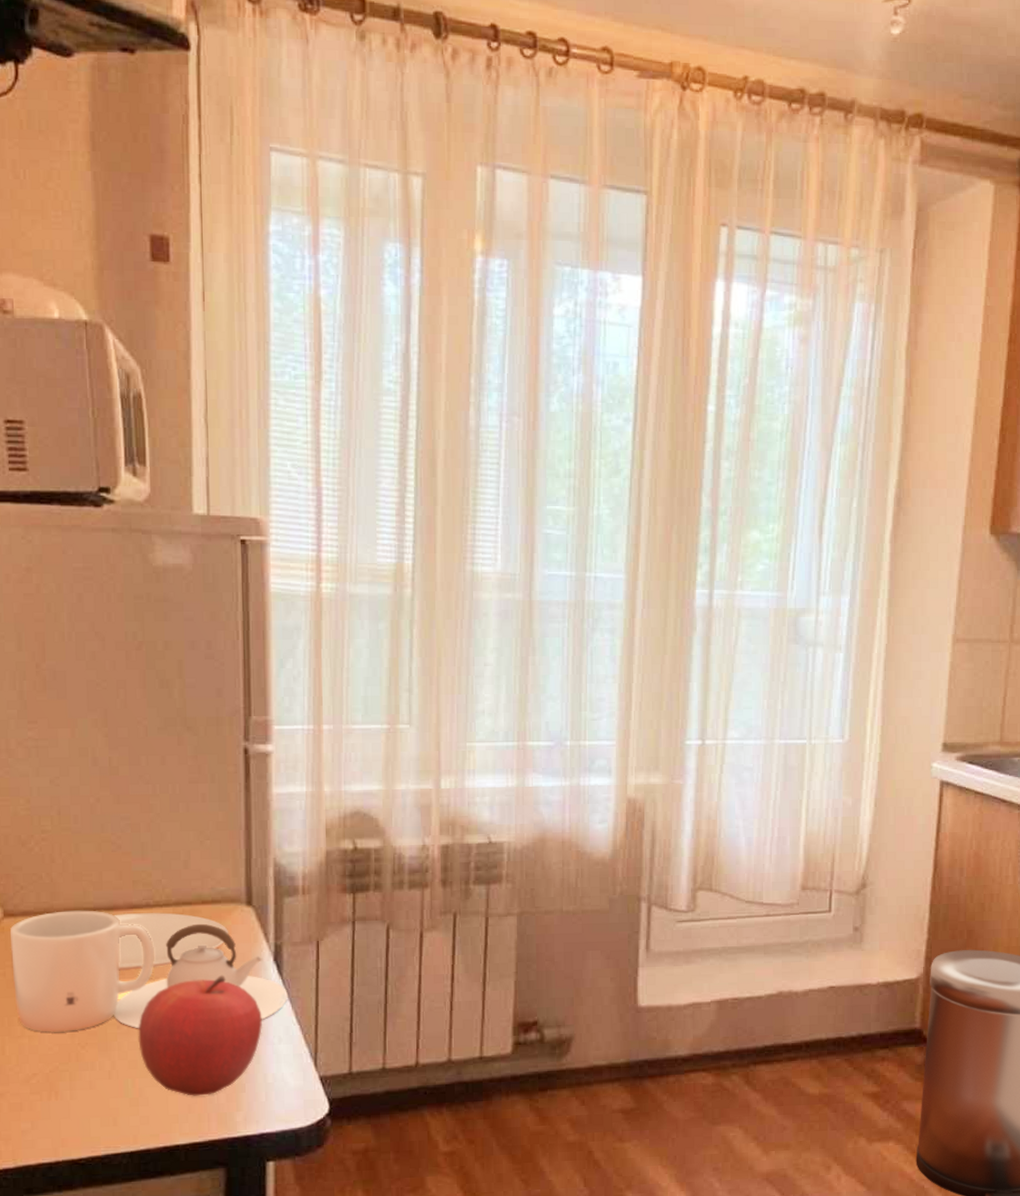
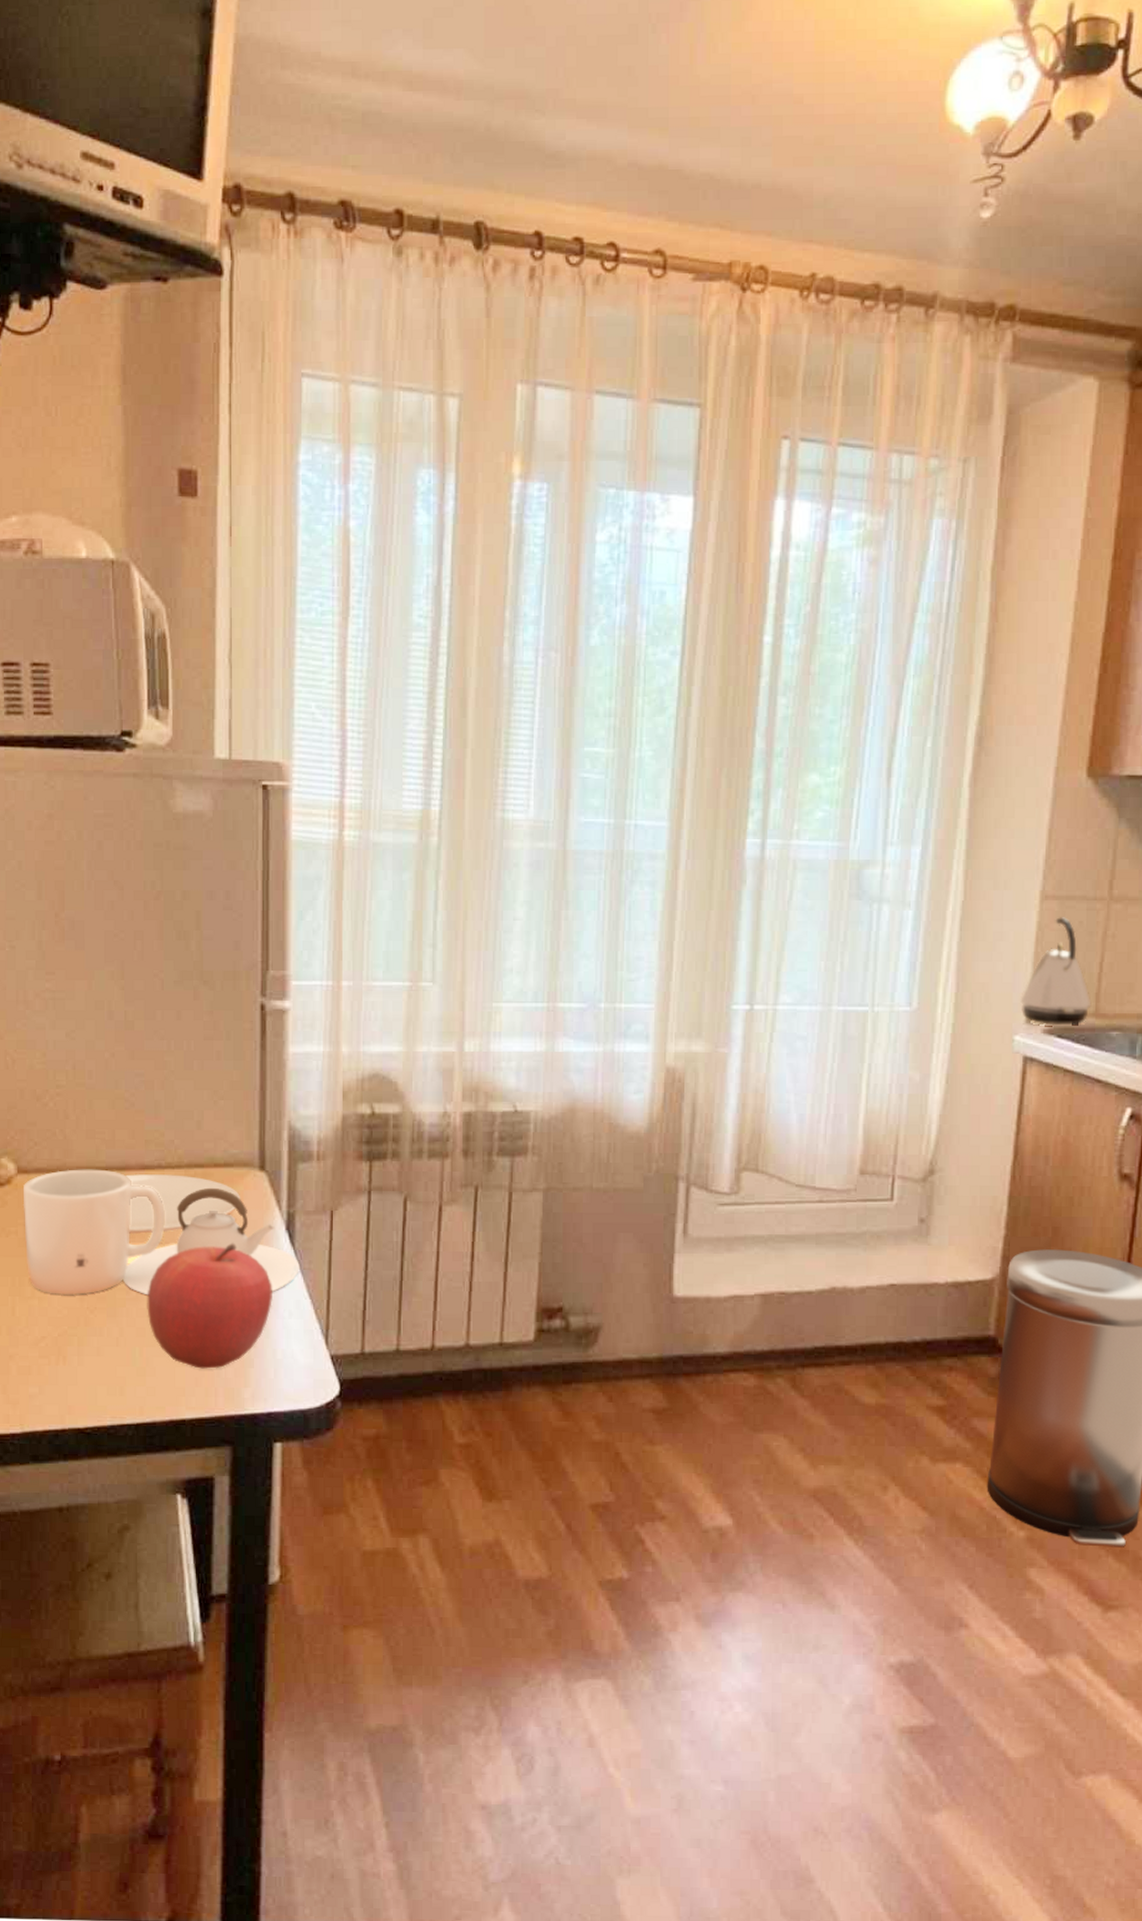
kettle: none [937,658,997,753] -> present [1020,917,1092,1025]

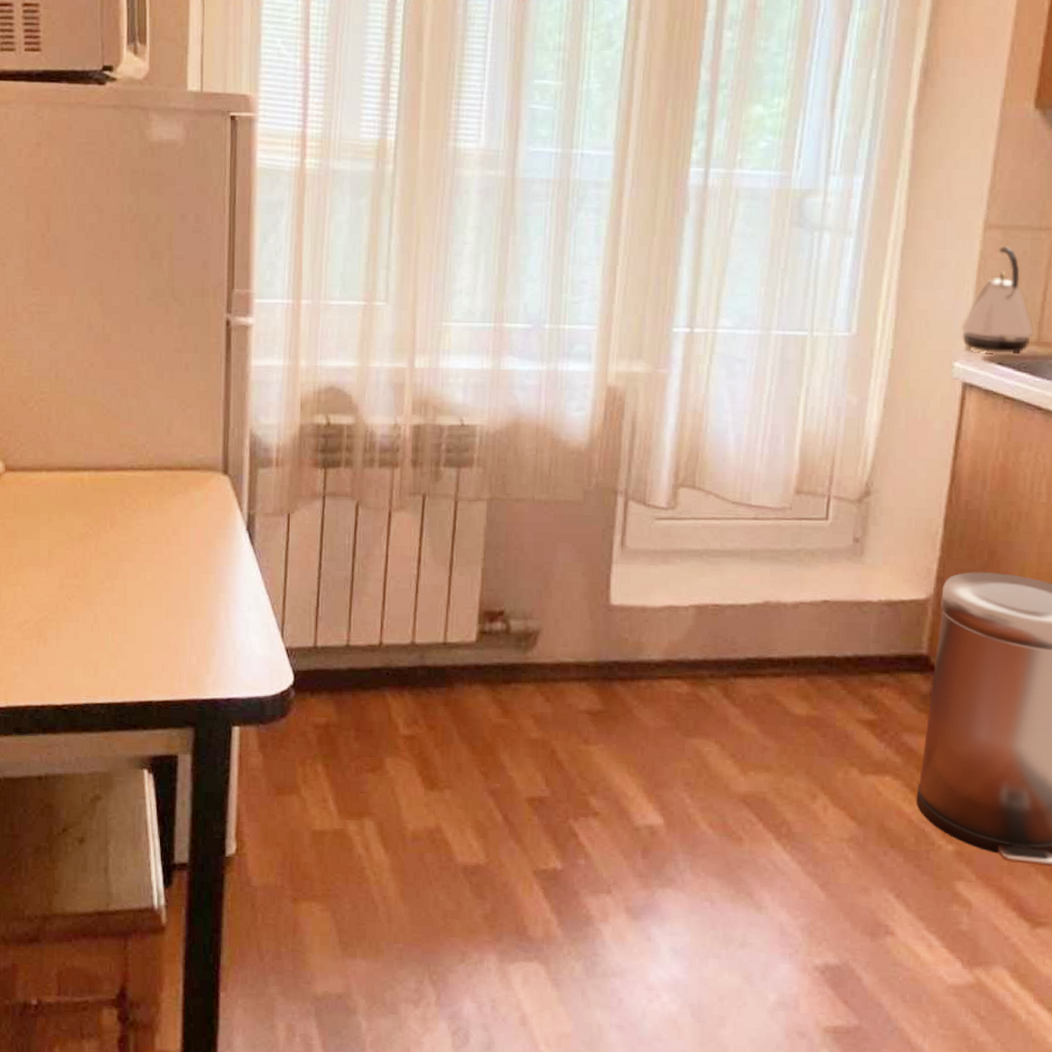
mug: present [23,1169,165,1296] -> none [9,468,136,584]
teapot: present [123,1187,300,1295] -> none [98,489,258,587]
plate: present [125,1174,241,1234] -> none [101,475,206,530]
fruit: present [147,1242,272,1369] -> none [119,540,233,656]

